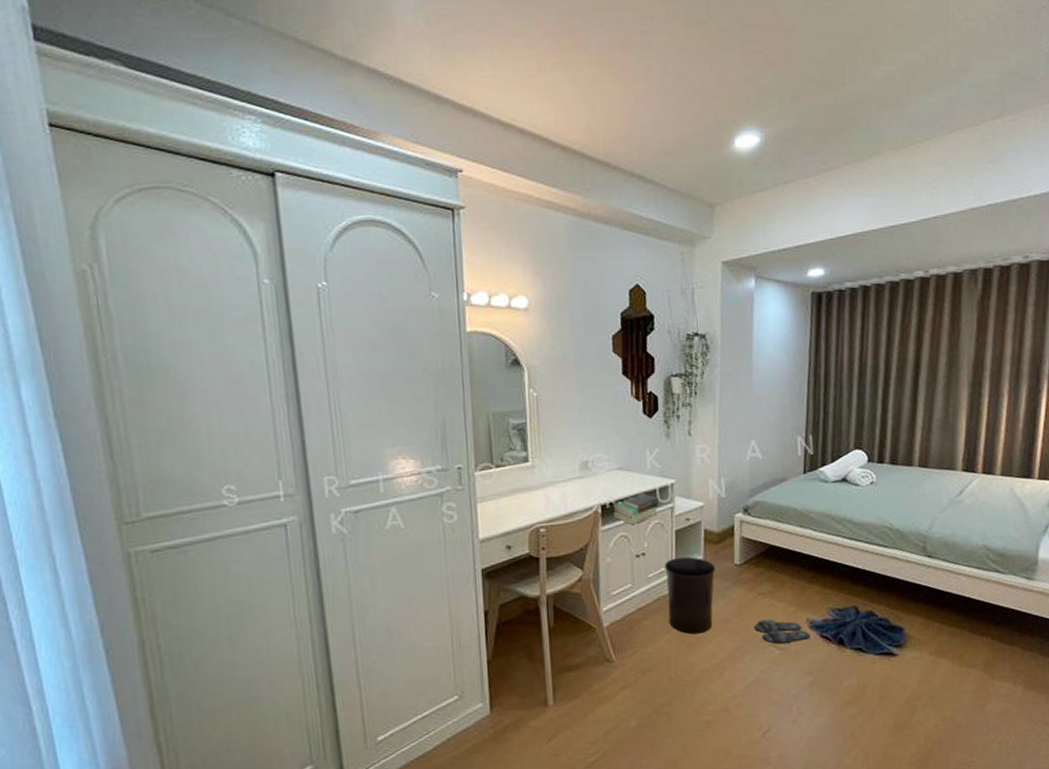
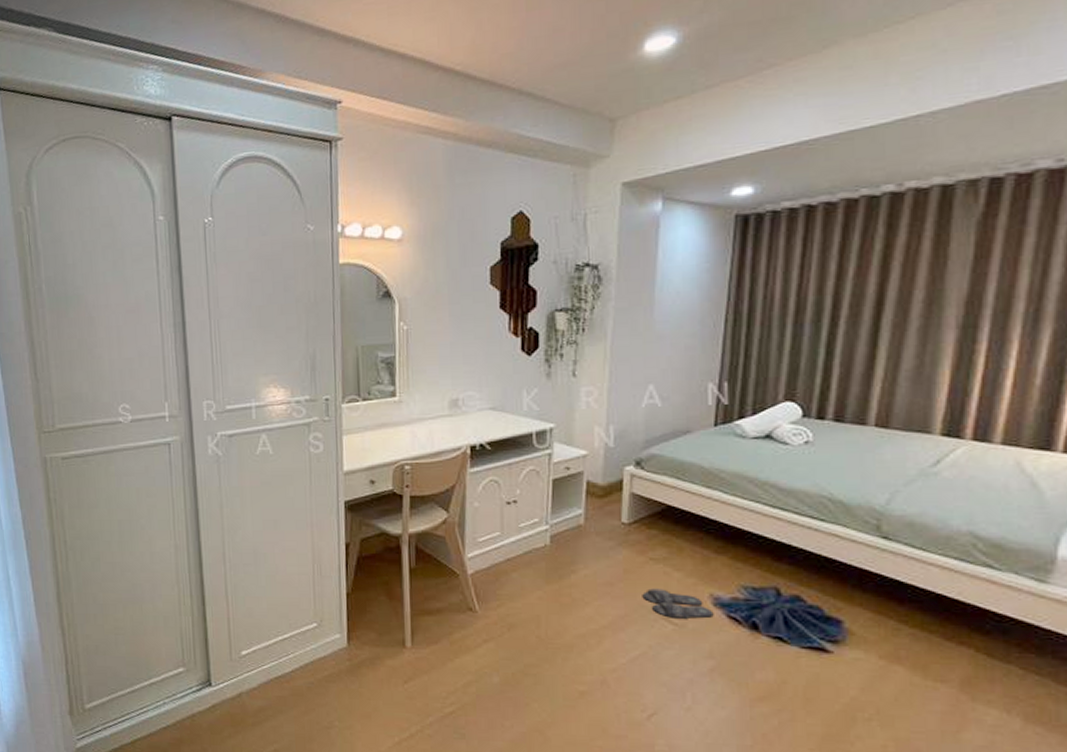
books: present [612,492,659,525] -> none [483,435,535,470]
waste bin: present [665,556,716,635] -> none [539,508,599,595]

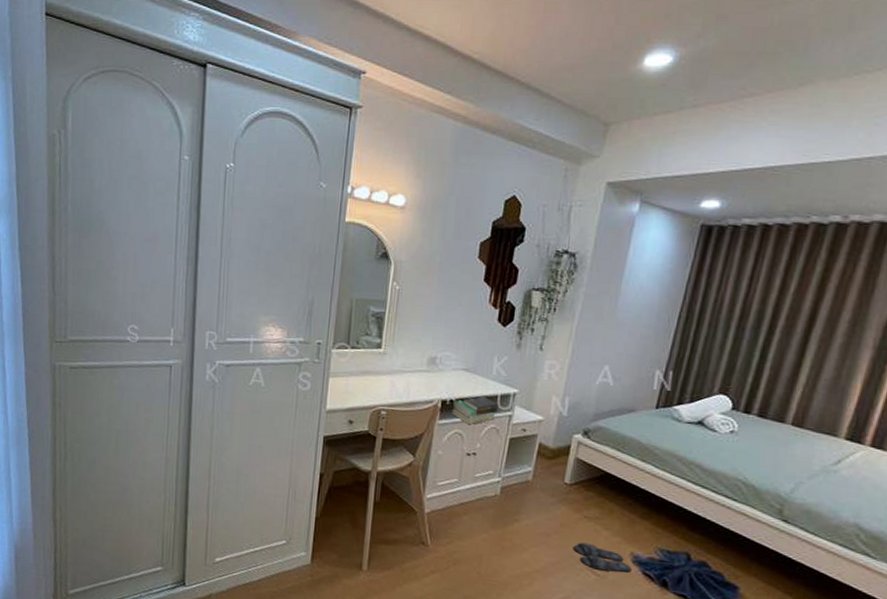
books: none [483,435,535,470] -> present [451,395,498,425]

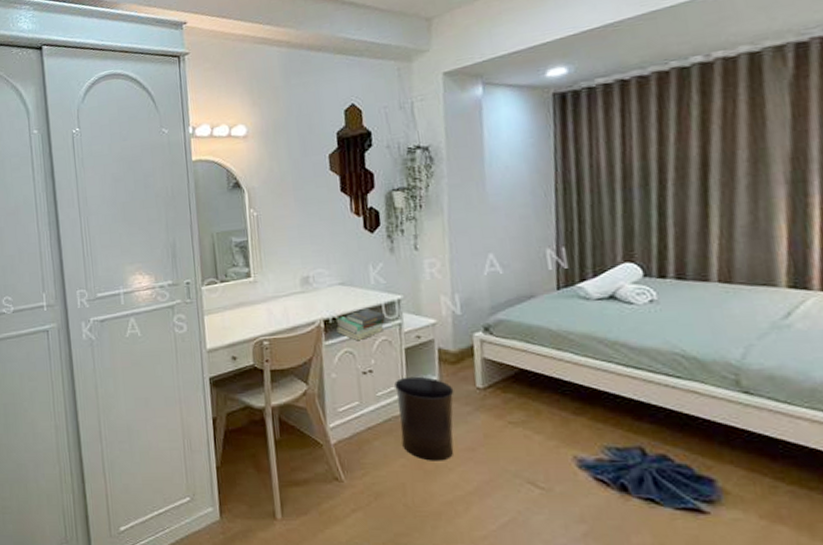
waste bin: none [488,464,544,541] -> present [395,376,454,461]
slippers: present [573,542,632,573] -> none [505,452,580,482]

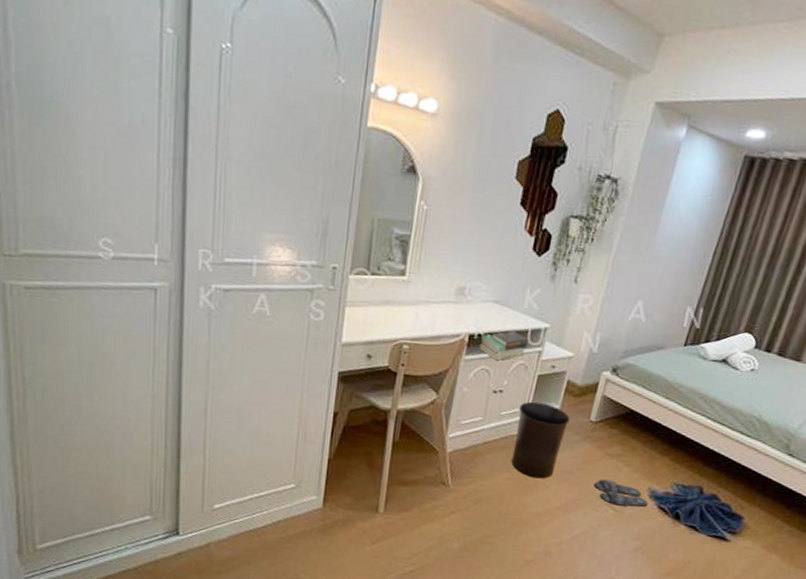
slippers: none [505,452,580,482] -> present [594,479,648,507]

